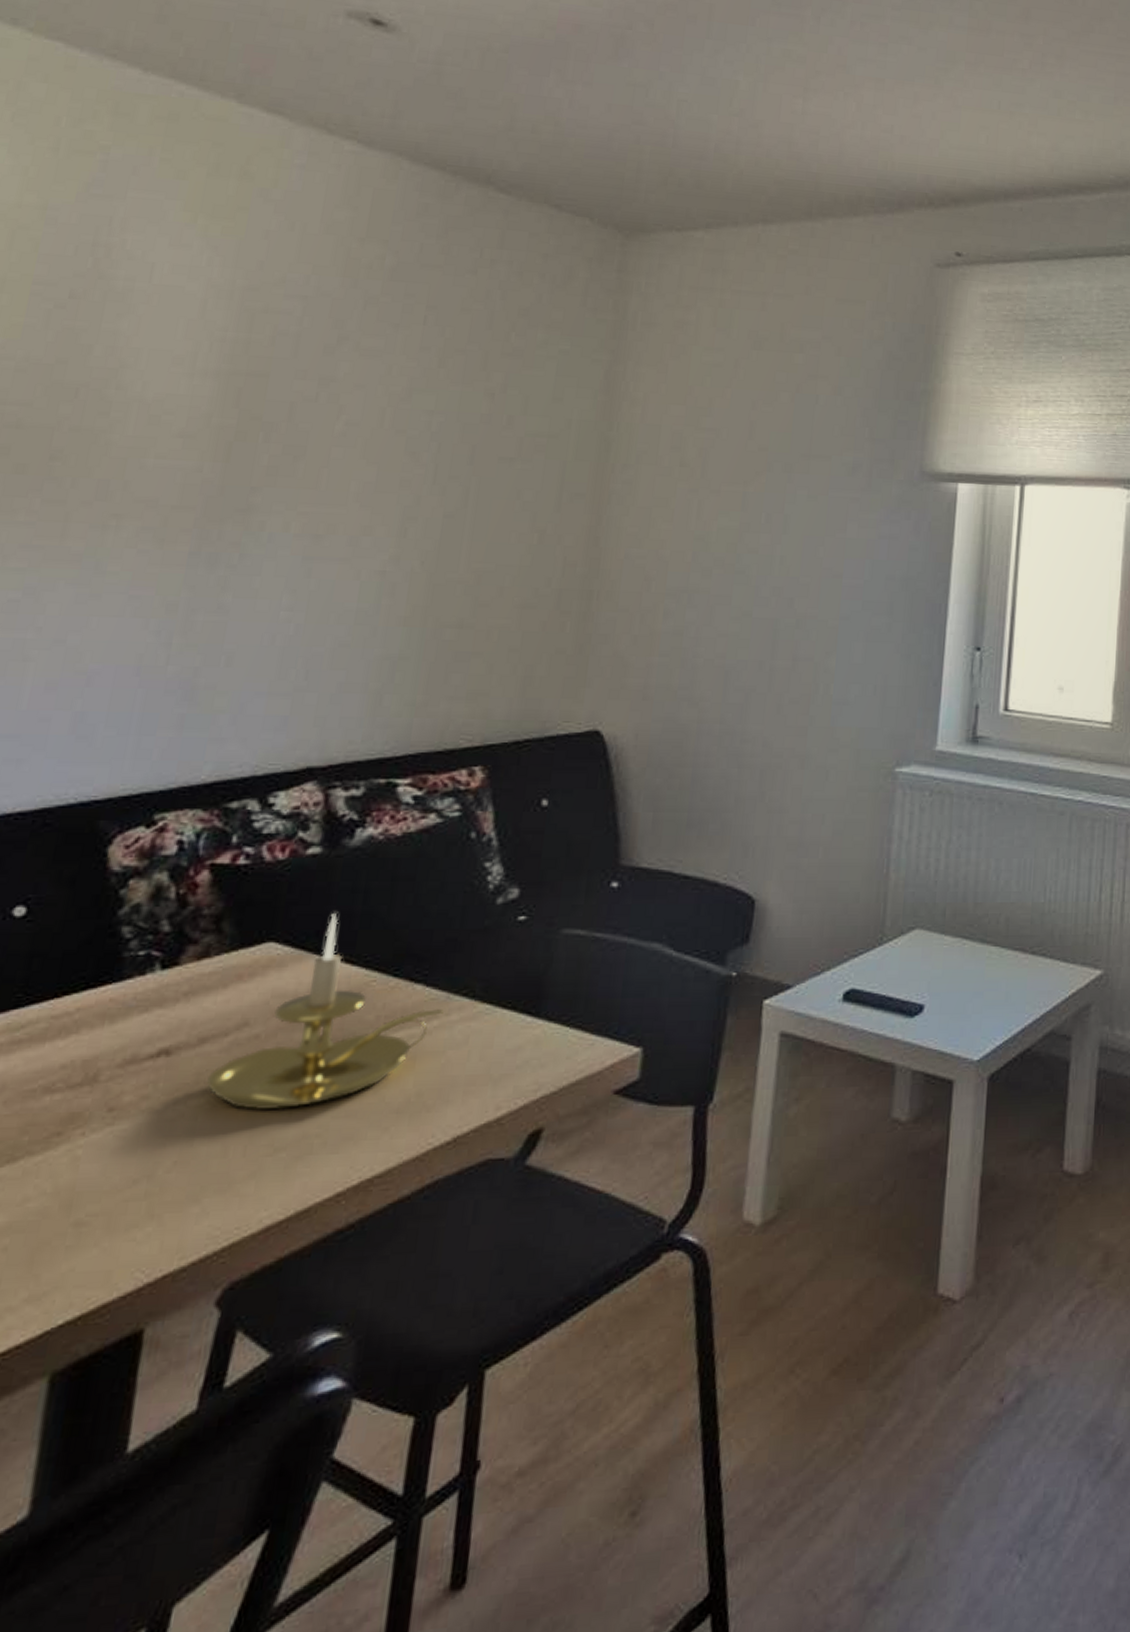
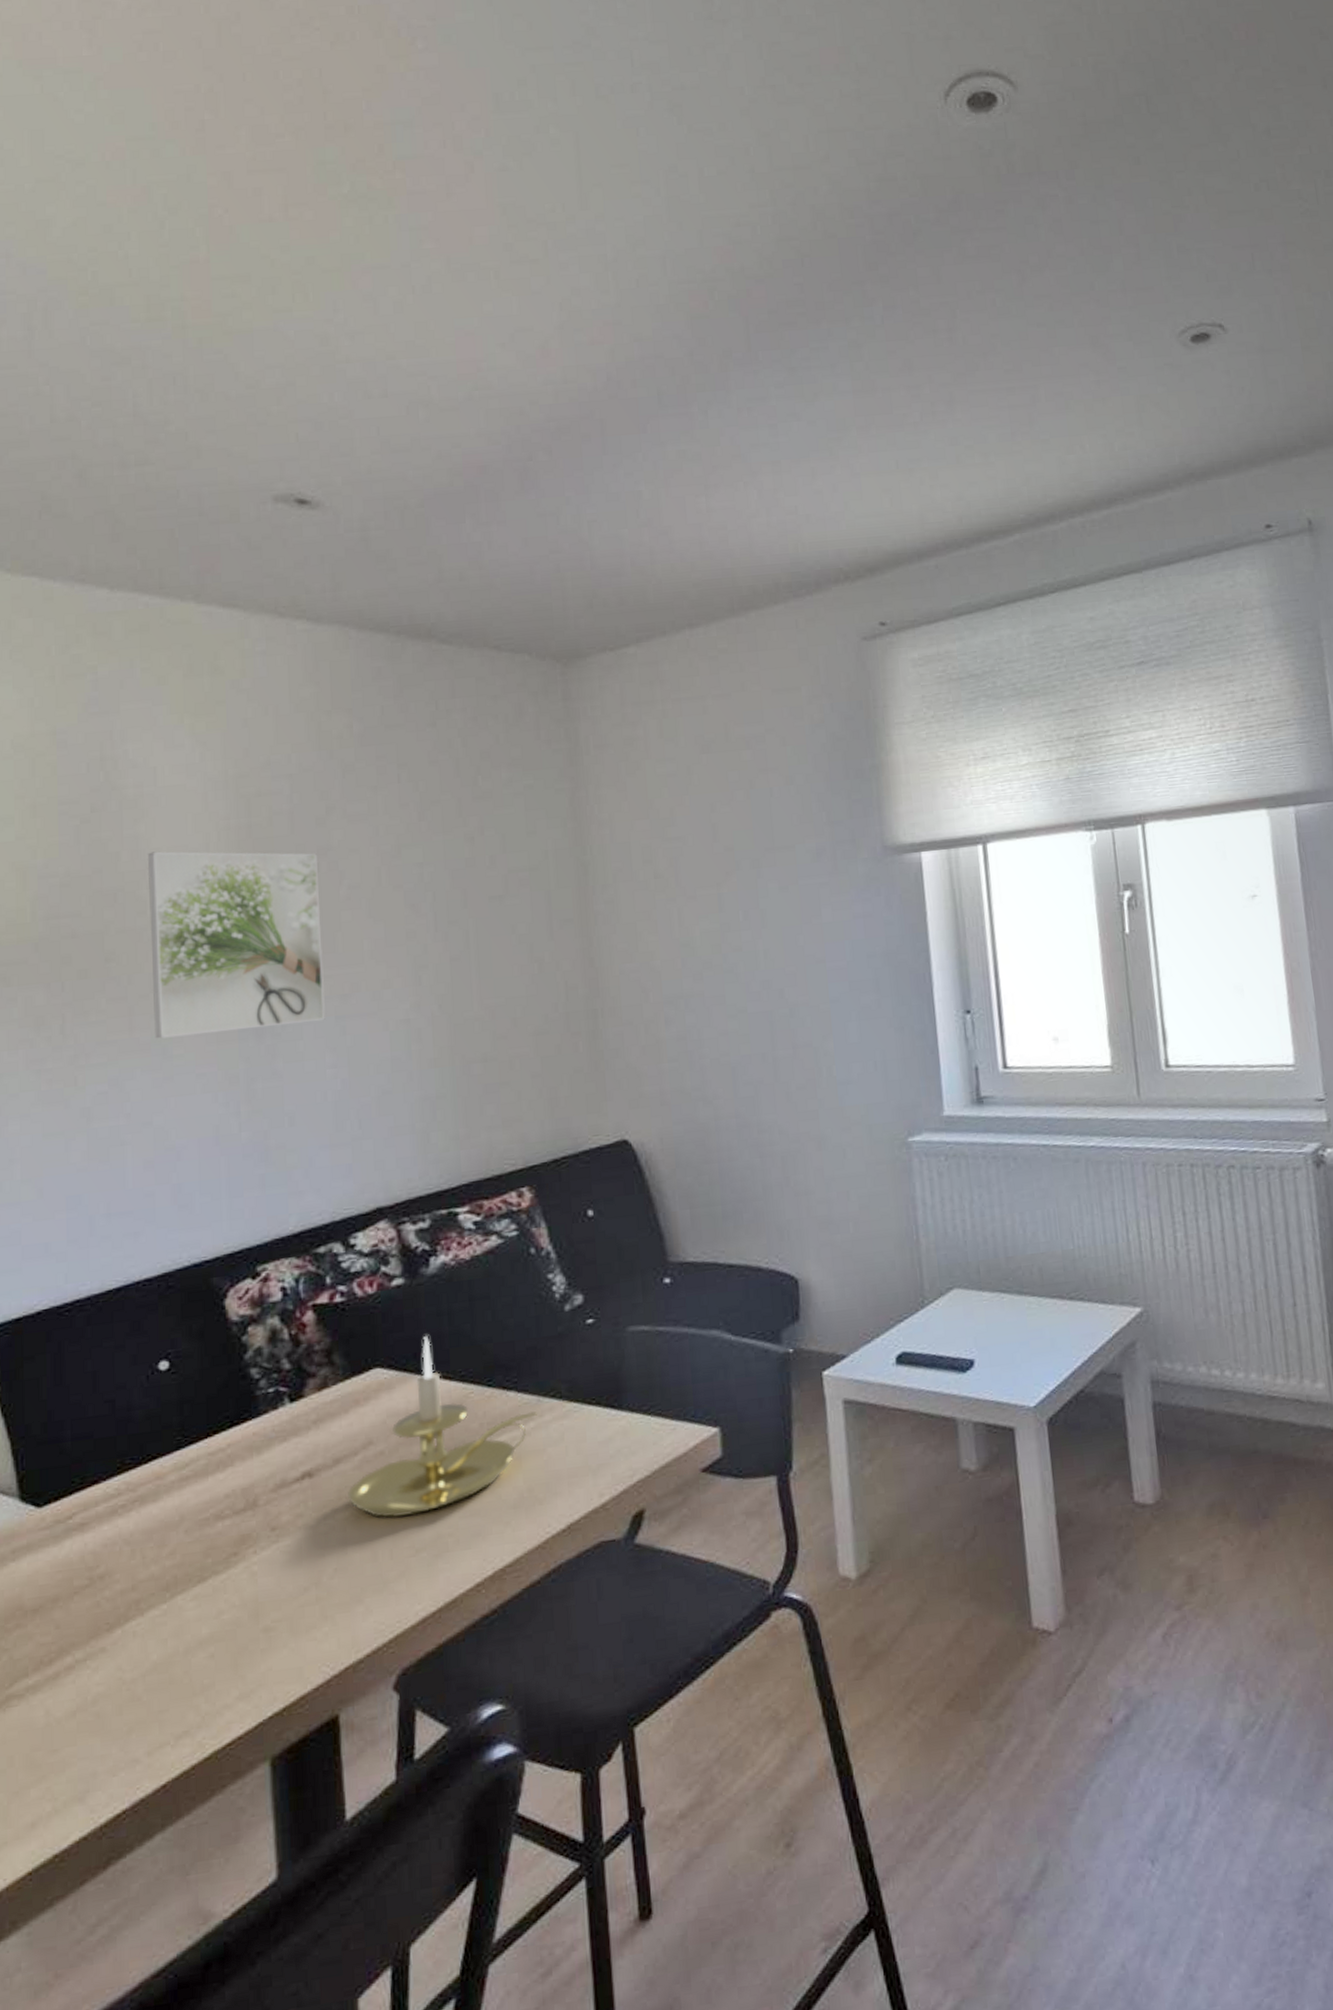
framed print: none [89,351,318,558] -> present [147,851,325,1039]

